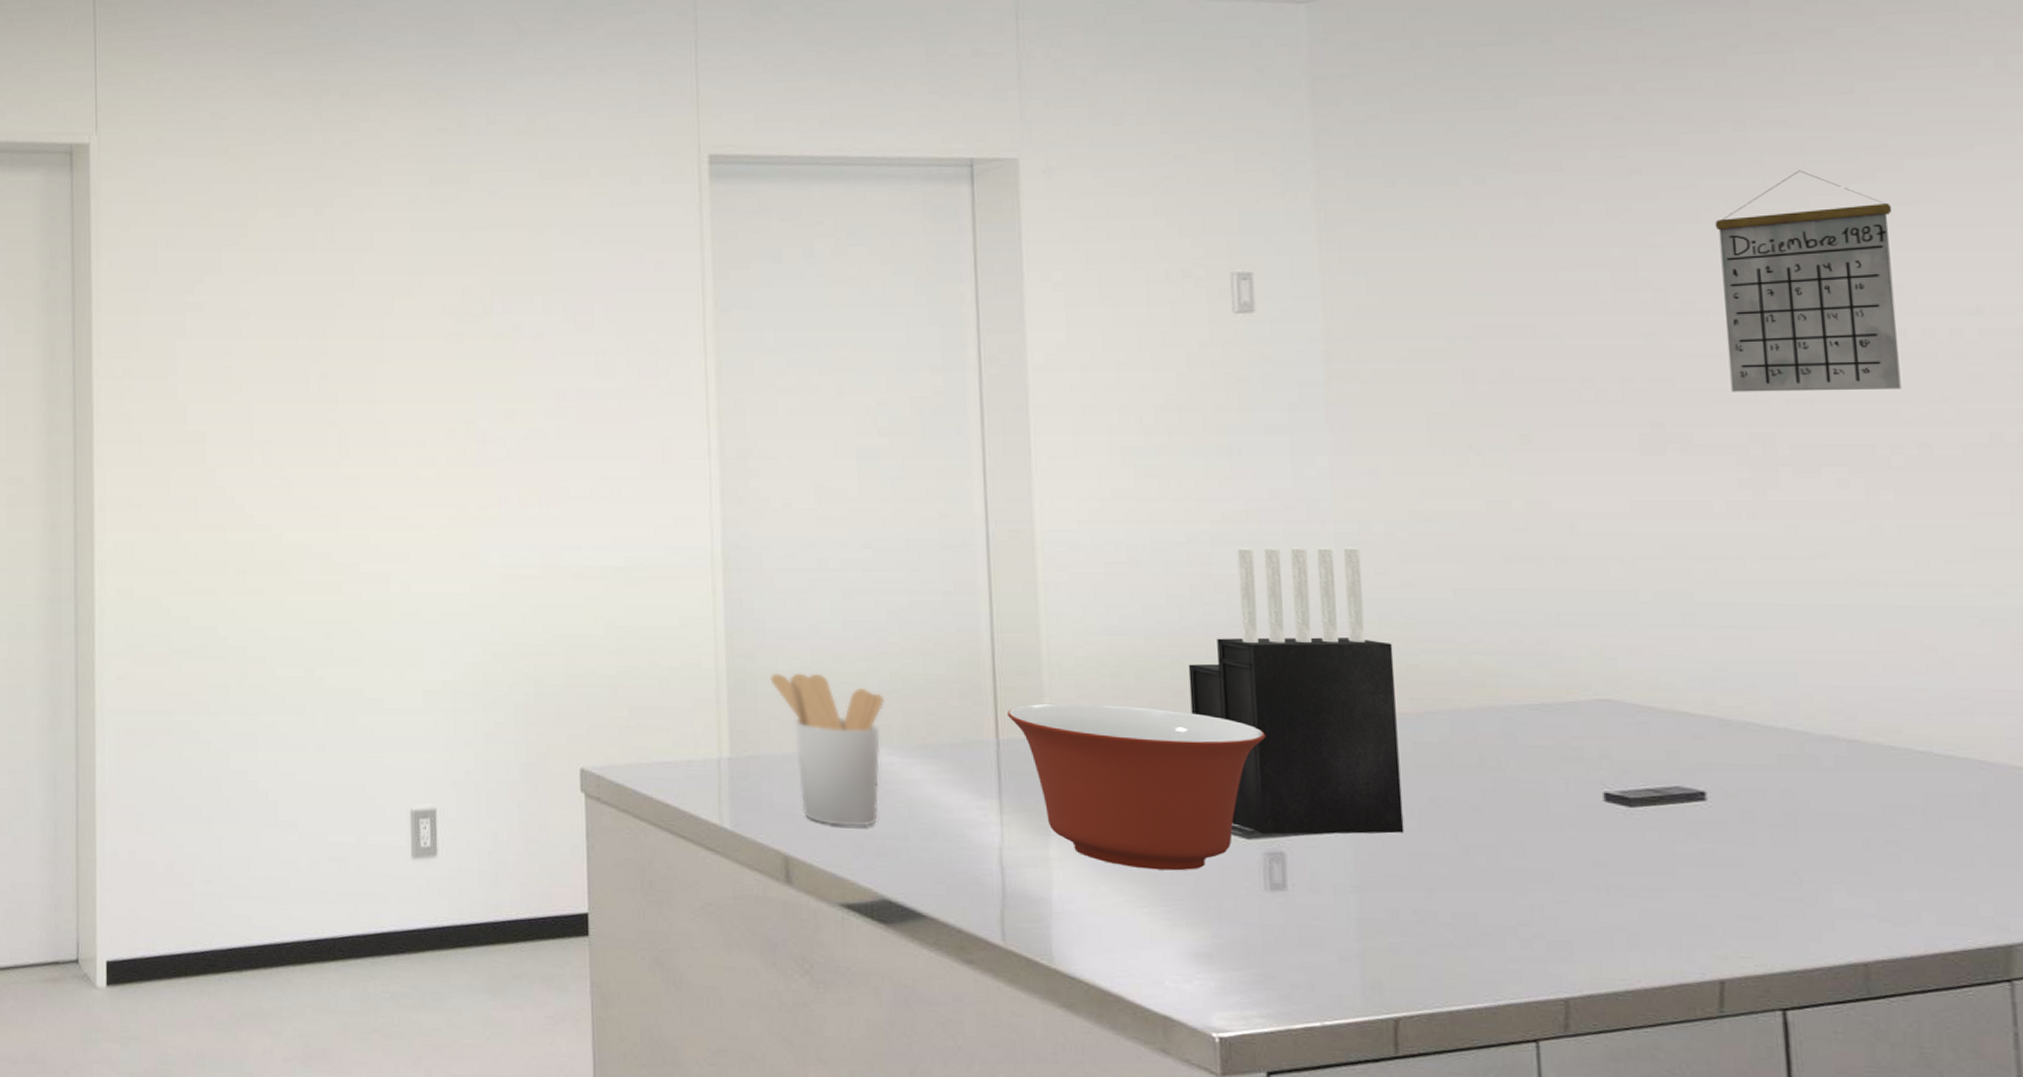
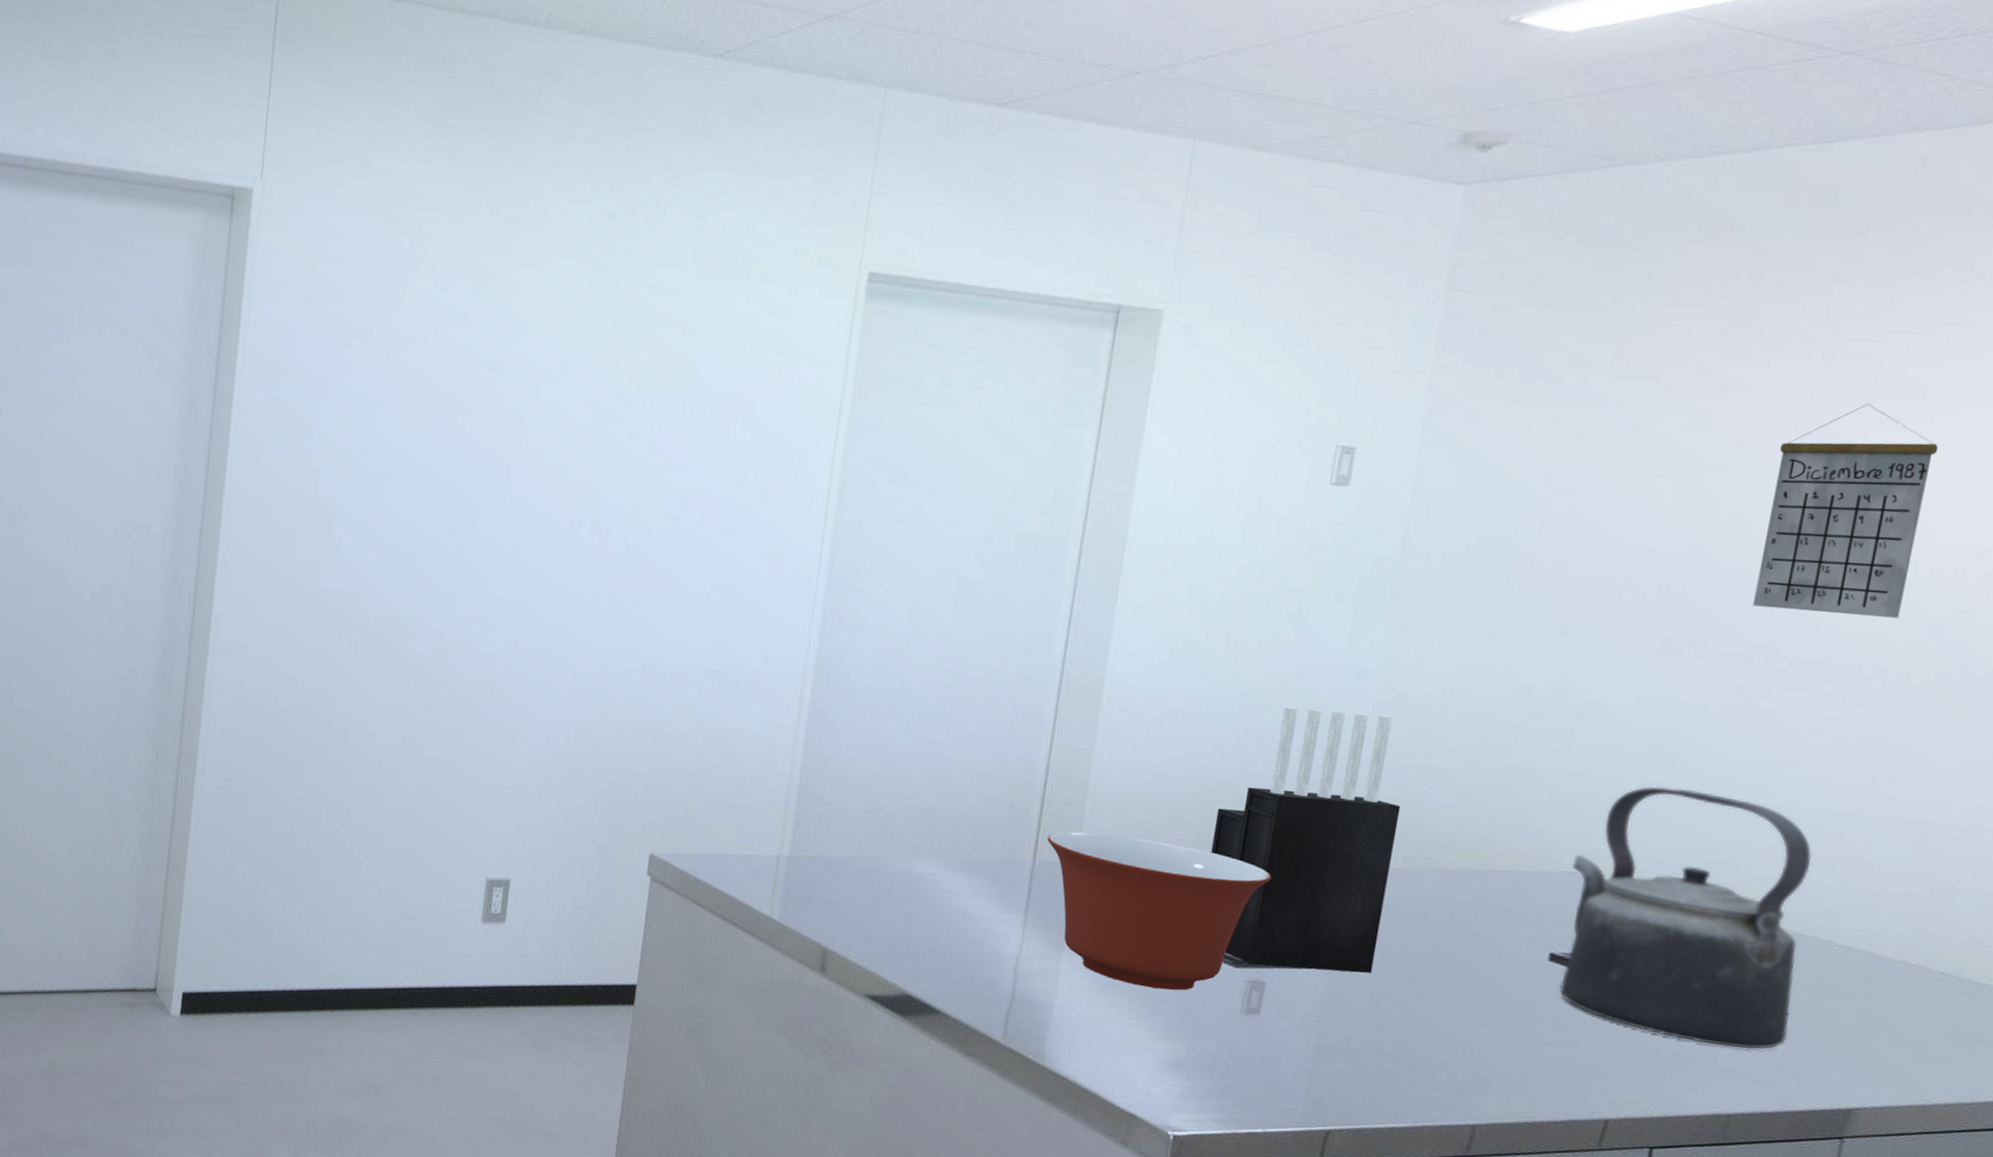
utensil holder: present [770,673,885,827] -> none [838,782,940,929]
kettle: none [1603,595,1911,885] -> present [1559,786,1813,1050]

